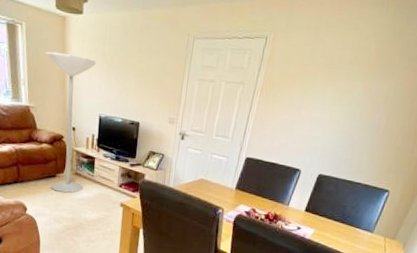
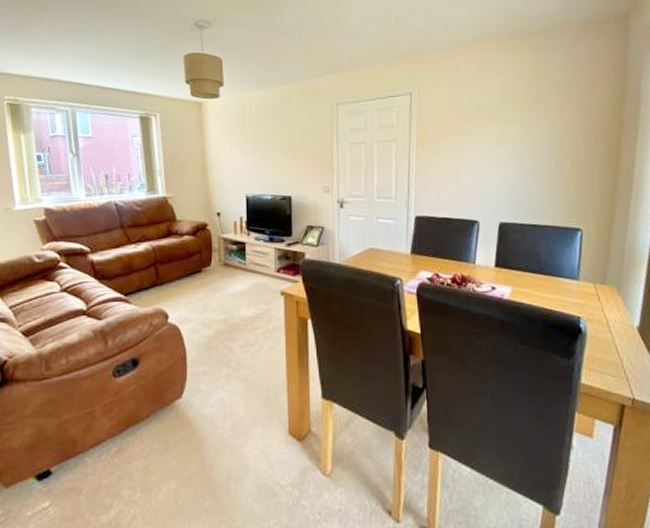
floor lamp: present [45,51,96,193] -> none [182,137,237,289]

